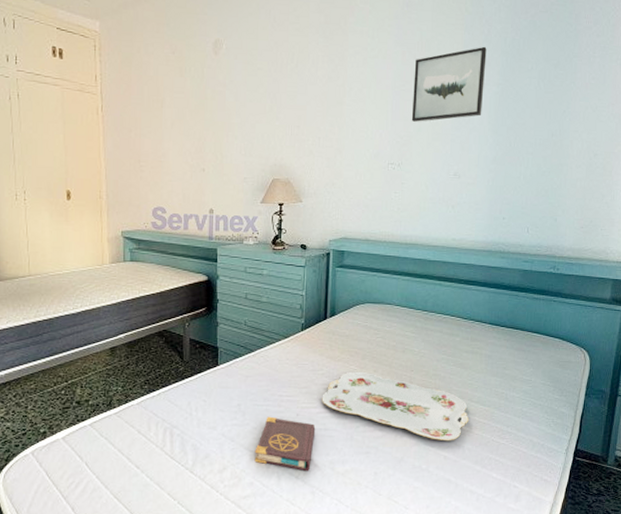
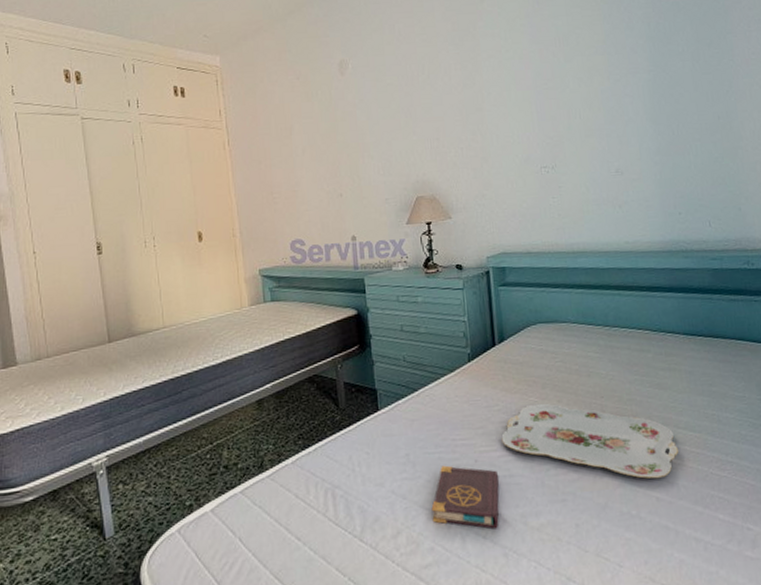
wall art: present [411,46,487,122] -> none [554,34,636,120]

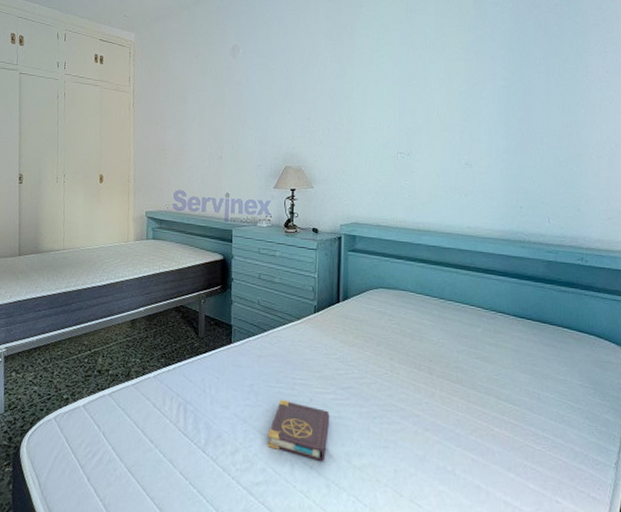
serving tray: present [501,403,679,479] -> none [336,358,498,442]

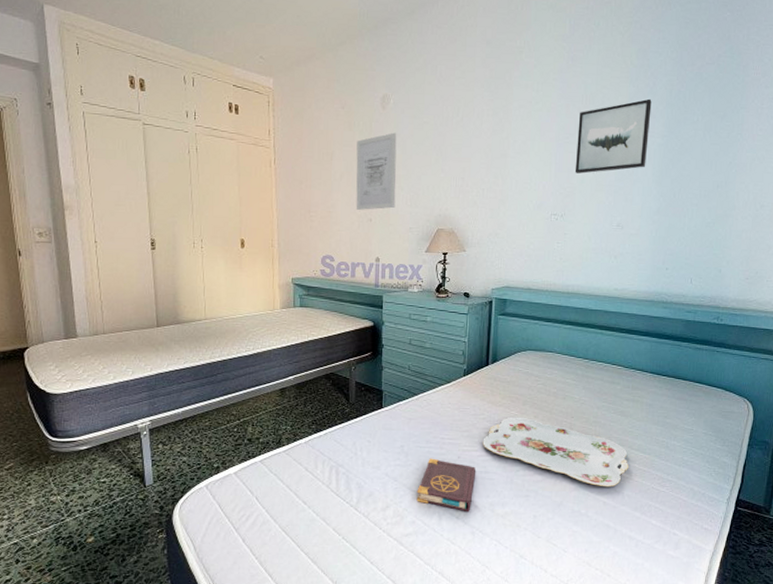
wall art: none [207,78,246,149] -> present [356,132,397,210]
serving tray: none [336,358,498,442] -> present [482,416,629,487]
wall art: none [419,44,492,114] -> present [574,98,652,174]

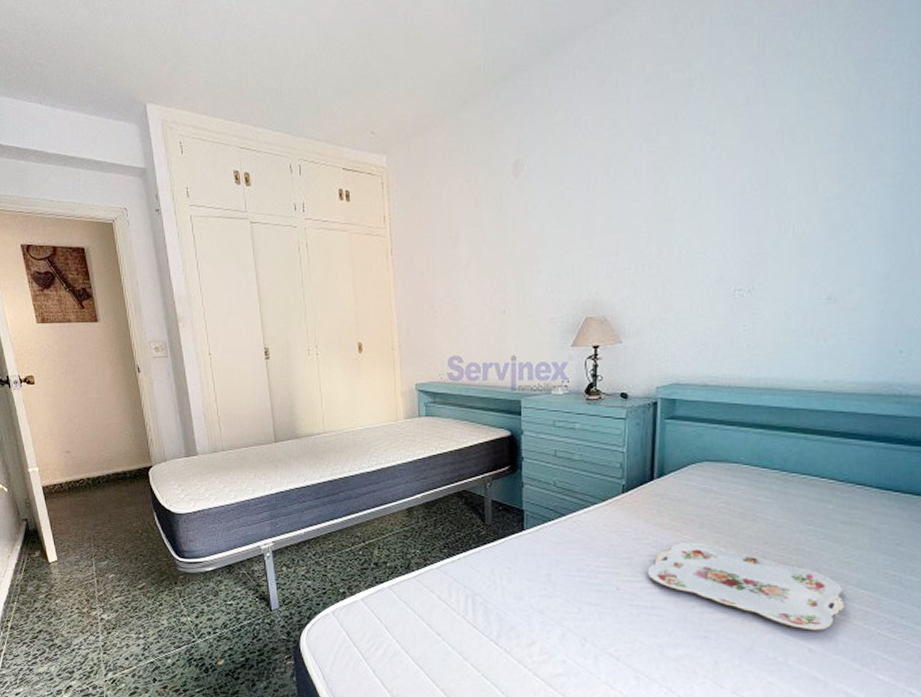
wall art: present [356,132,397,210] -> none [485,205,534,301]
book: present [416,458,477,512] -> none [567,589,640,654]
wall art: present [574,98,652,174] -> none [766,125,879,235]

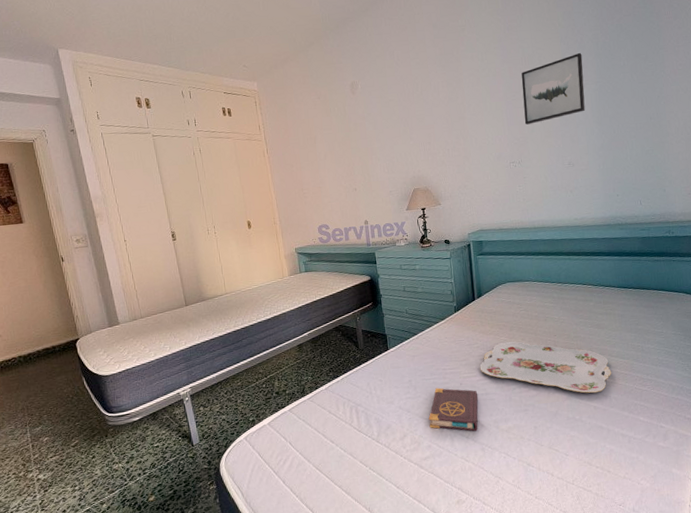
book: none [567,589,640,654] -> present [428,388,478,432]
wall art: none [766,125,879,235] -> present [521,52,586,125]

